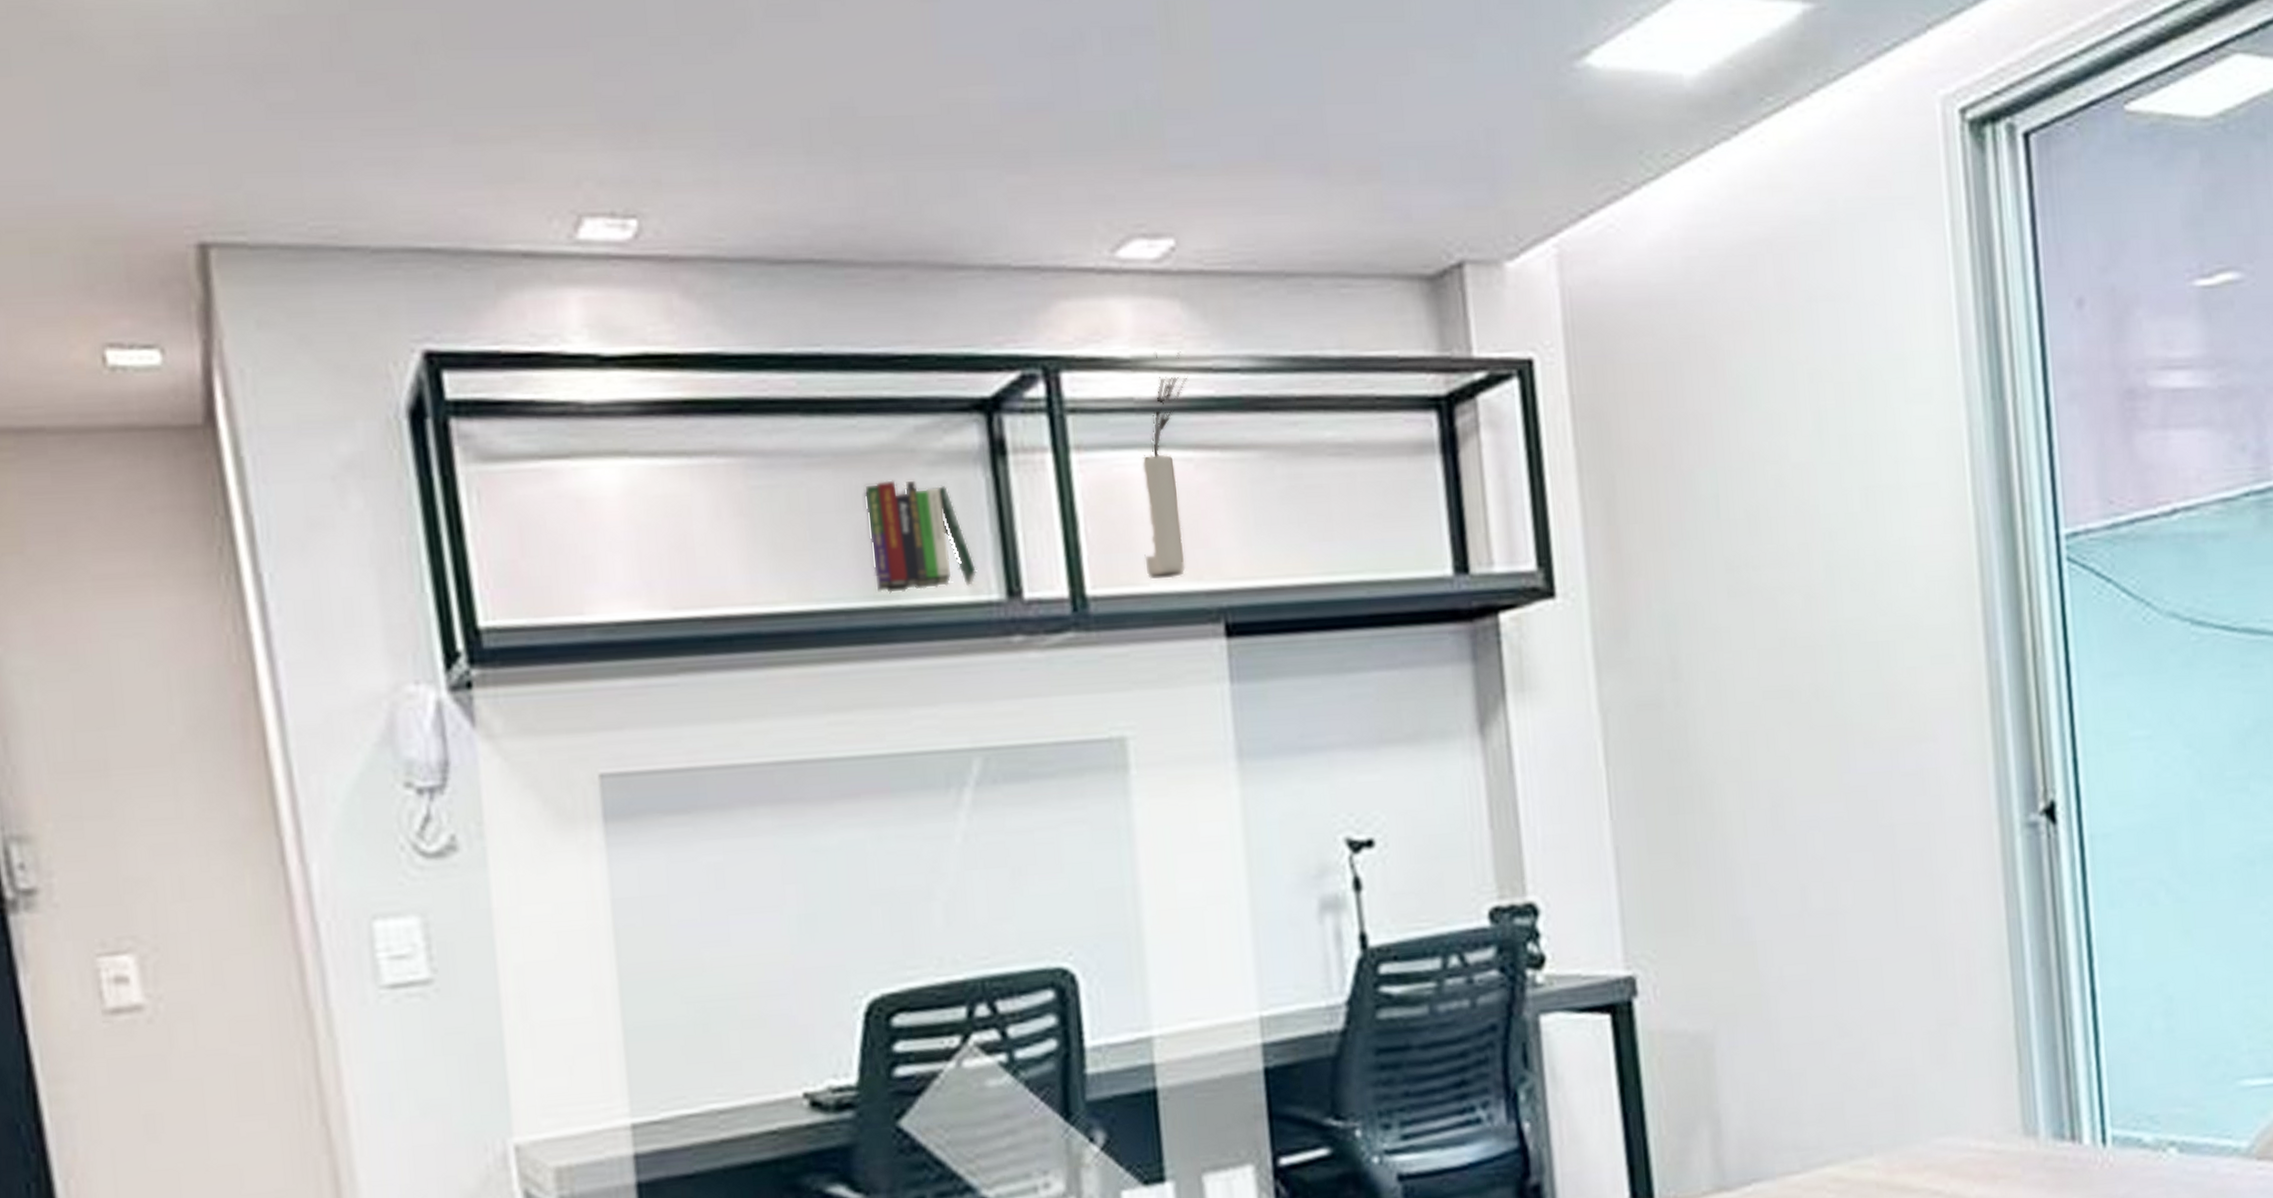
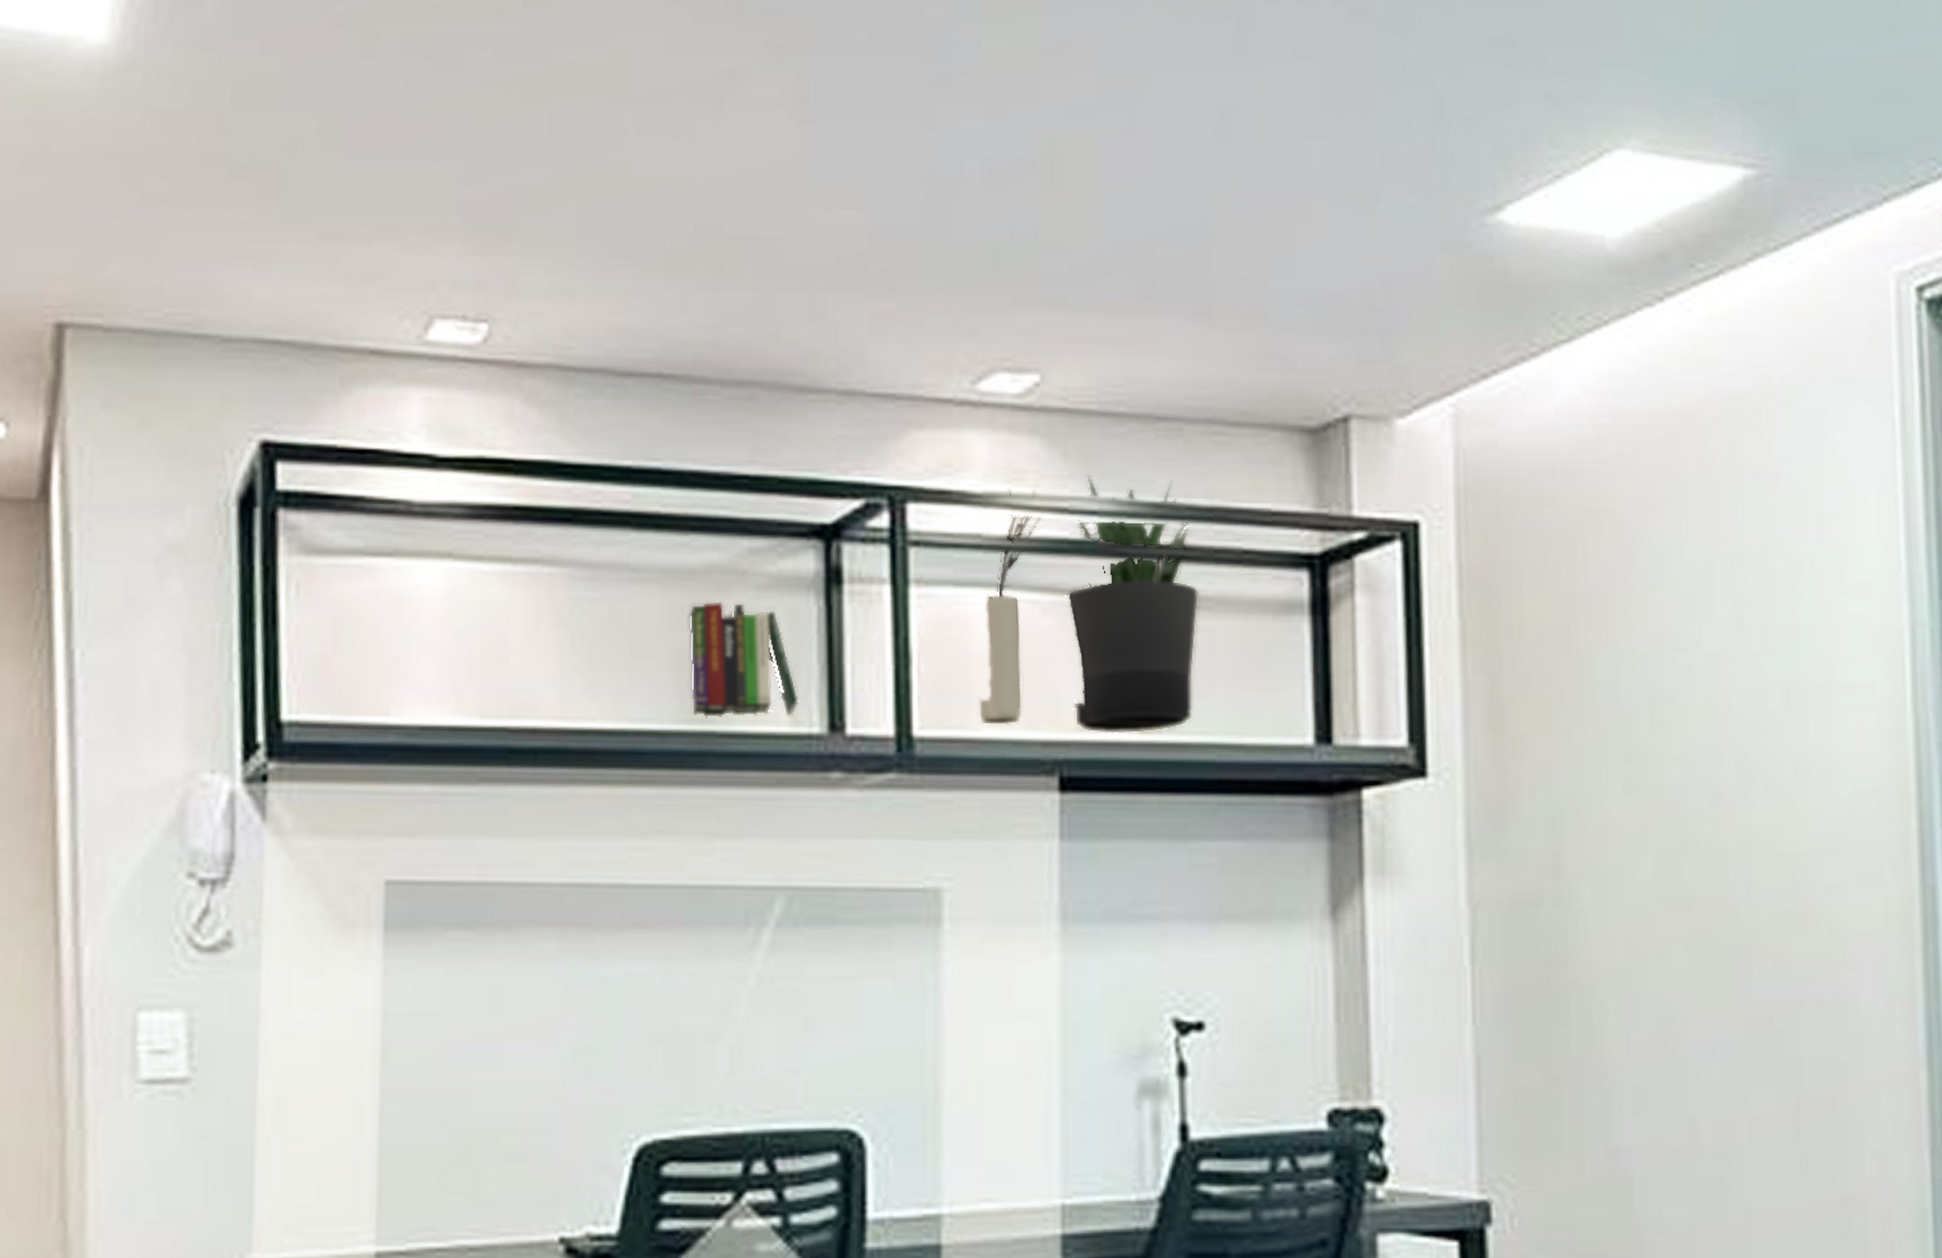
planter: none [1217,333,1342,580] -> present [1067,475,1200,734]

